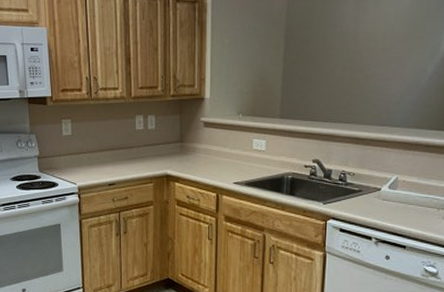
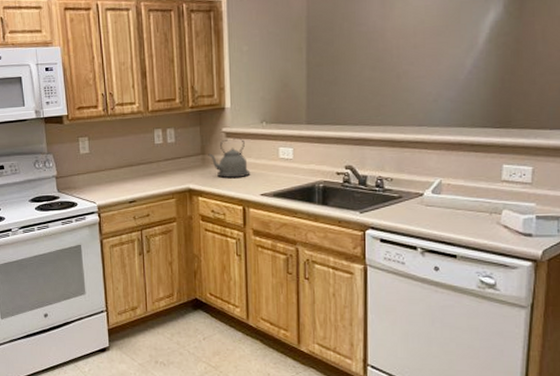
kettle: none [186,128,225,166] -> present [208,138,251,178]

